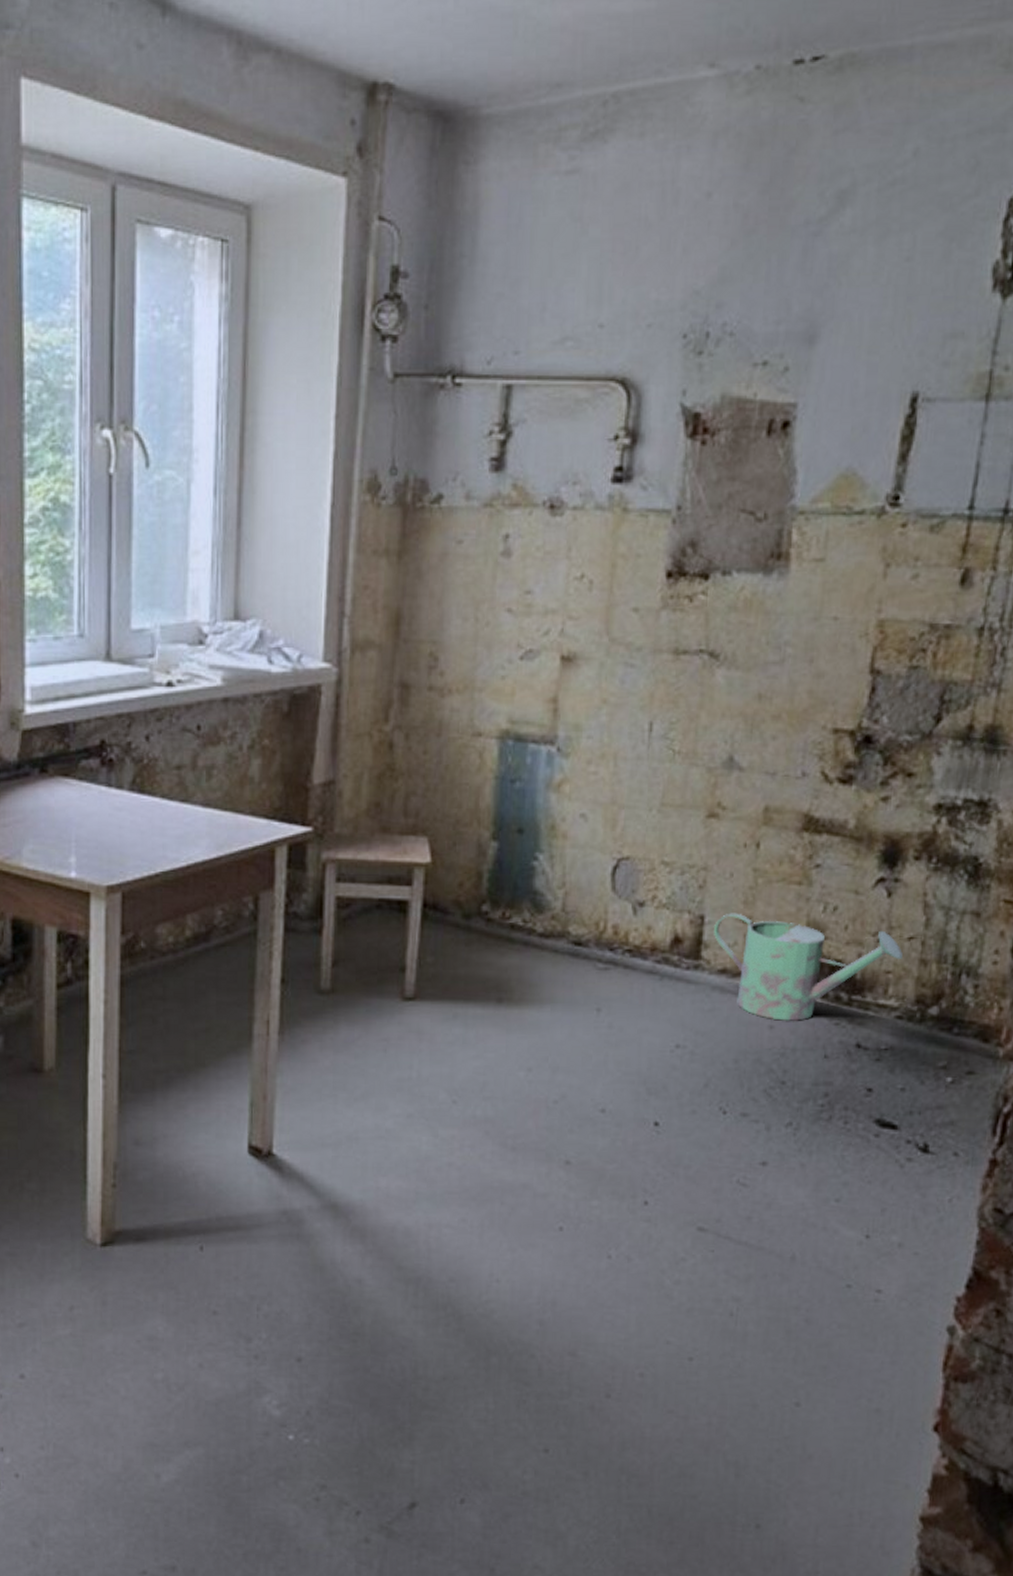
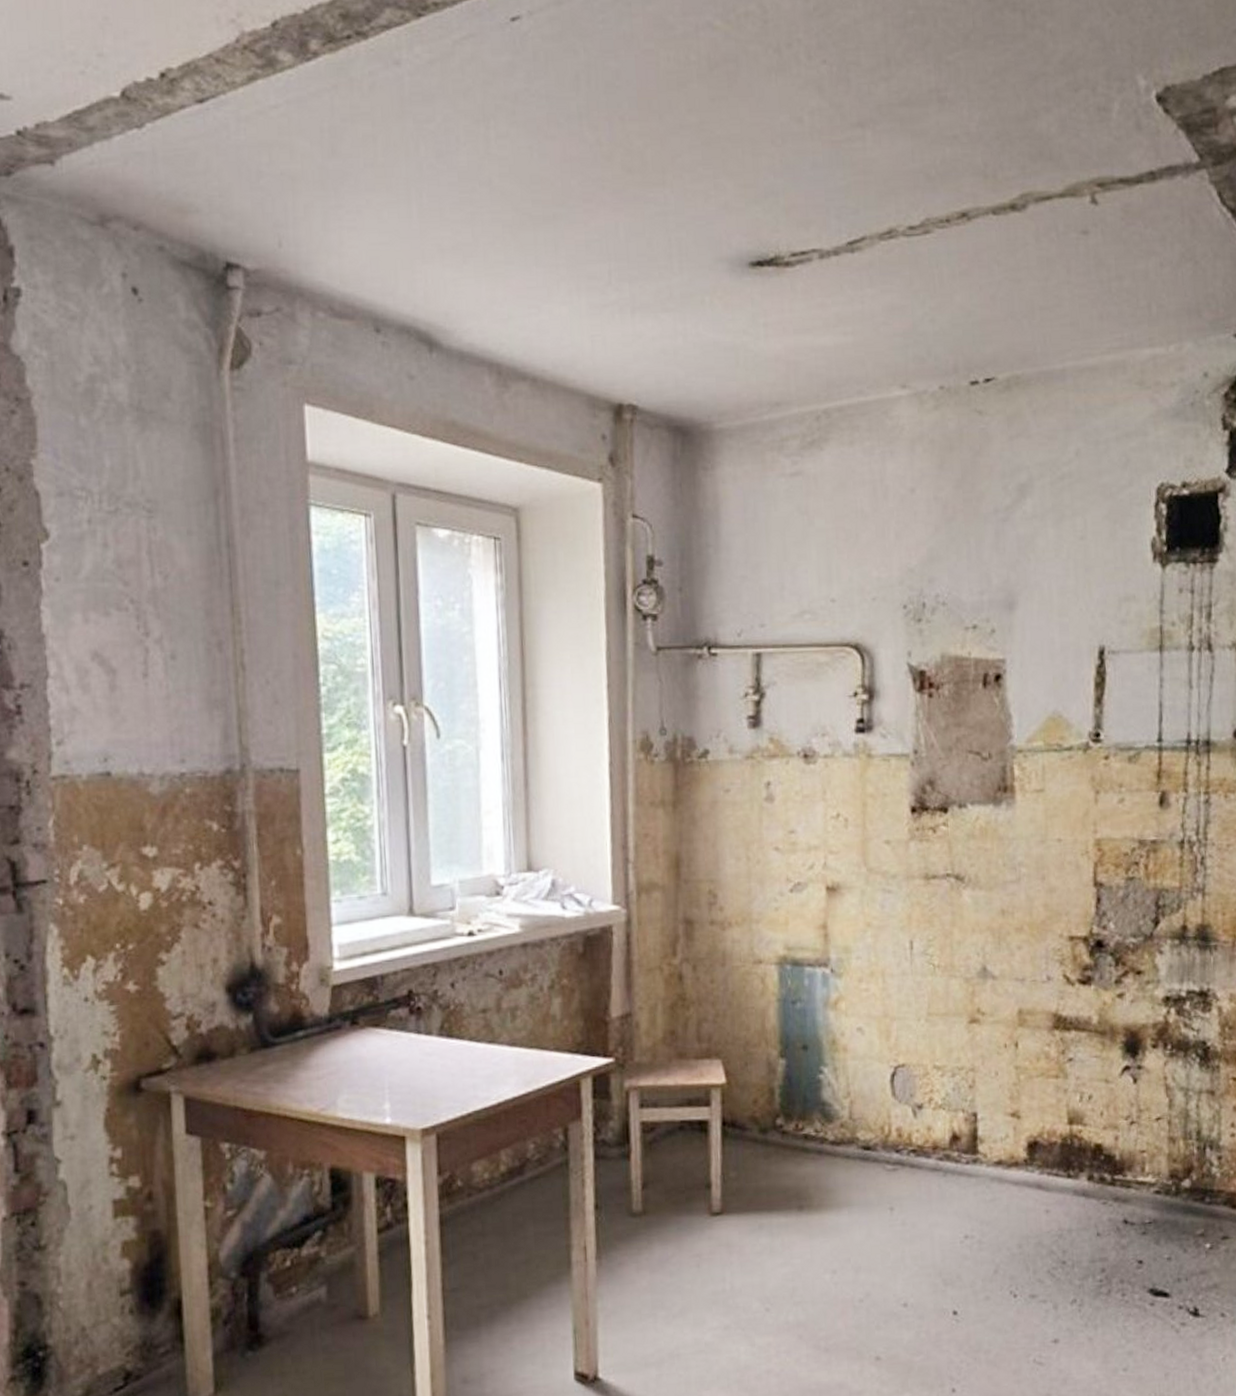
watering can: present [714,913,903,1022] -> none [986,1108,1153,1205]

